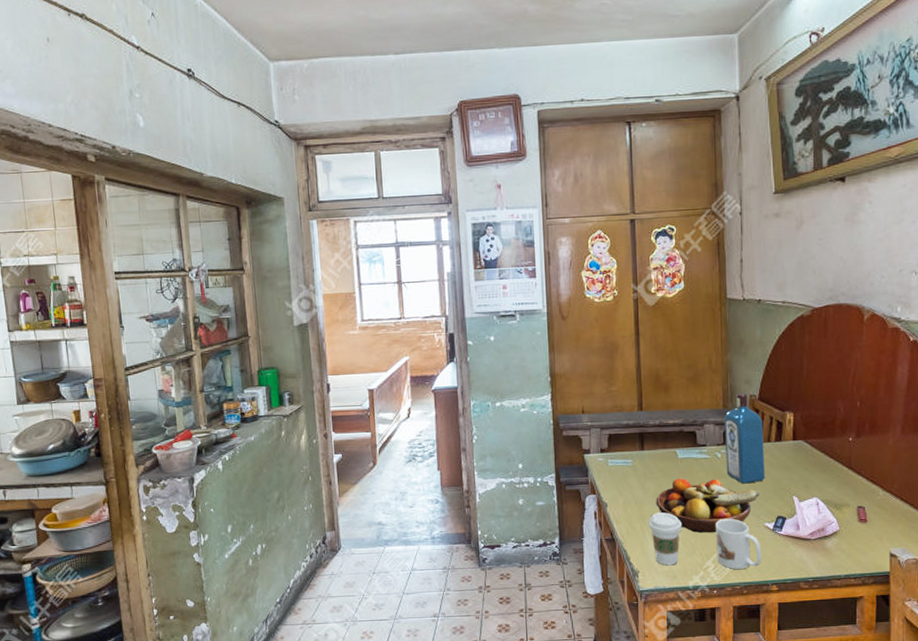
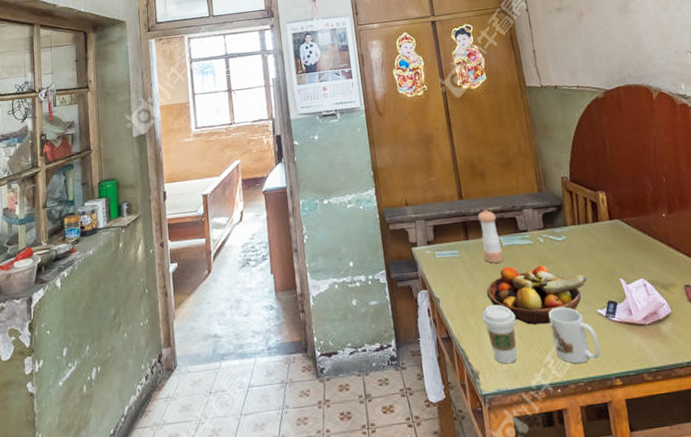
pepper shaker: none [656,423,679,474] -> present [477,210,505,263]
liquor: present [724,392,765,484] -> none [540,175,590,269]

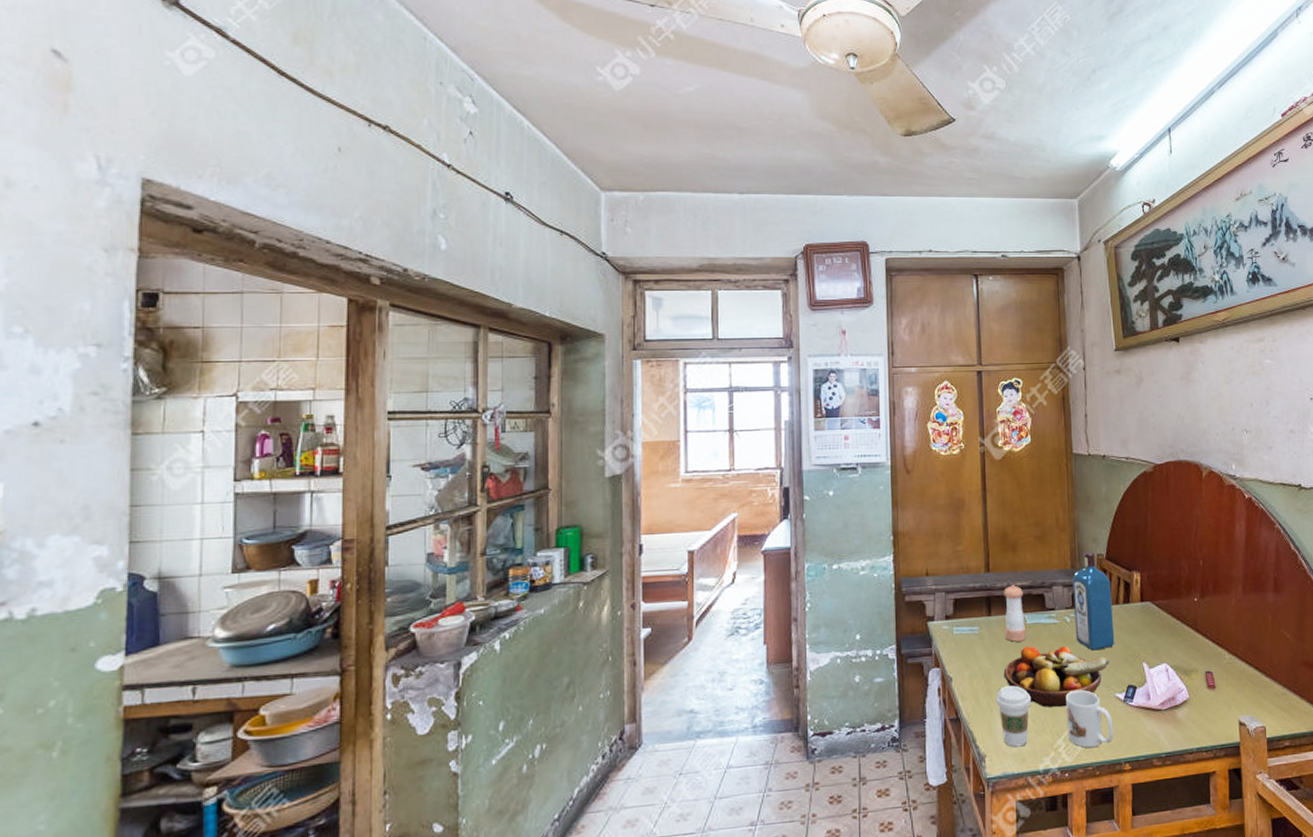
liquor: none [540,175,590,269] -> present [1072,551,1115,651]

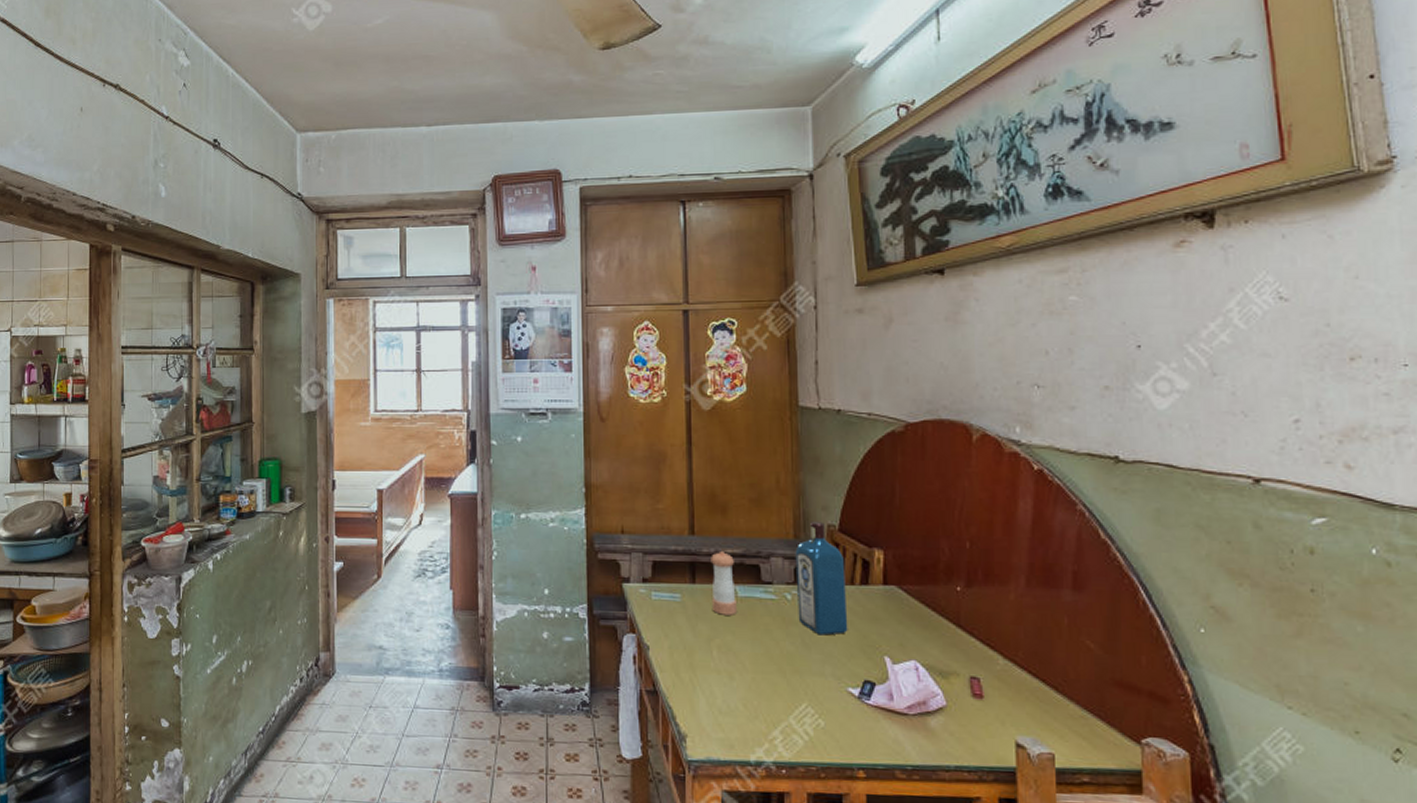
coffee cup: present [995,685,1031,747] -> none [699,663,741,732]
fruit bowl: present [1003,646,1109,708] -> none [709,622,841,695]
mug: present [1065,689,1114,748] -> none [784,677,844,746]

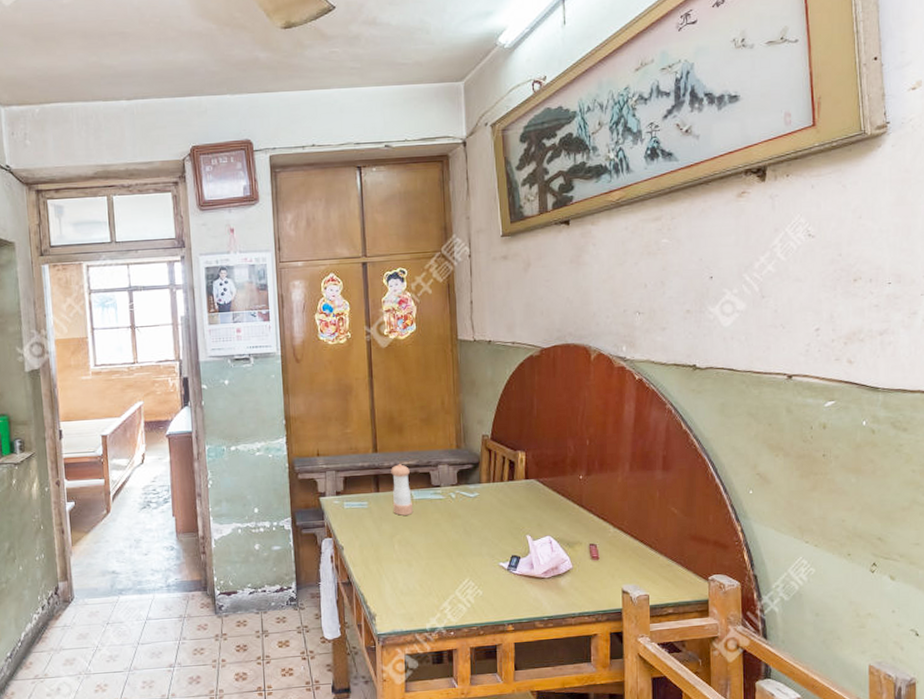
liquor: present [795,520,848,636] -> none [457,432,499,524]

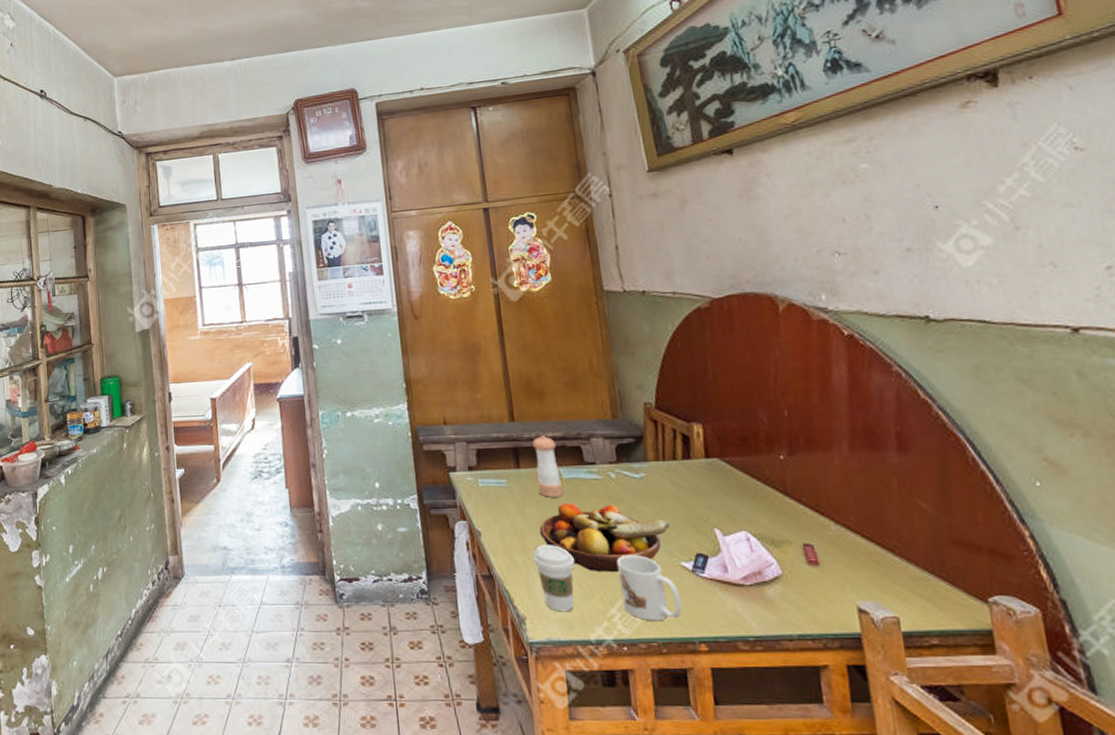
coffee cup: none [384,554,418,608] -> present [532,545,575,612]
fruit bowl: none [392,519,494,574] -> present [539,503,670,573]
mug: none [451,559,497,611] -> present [616,554,682,622]

